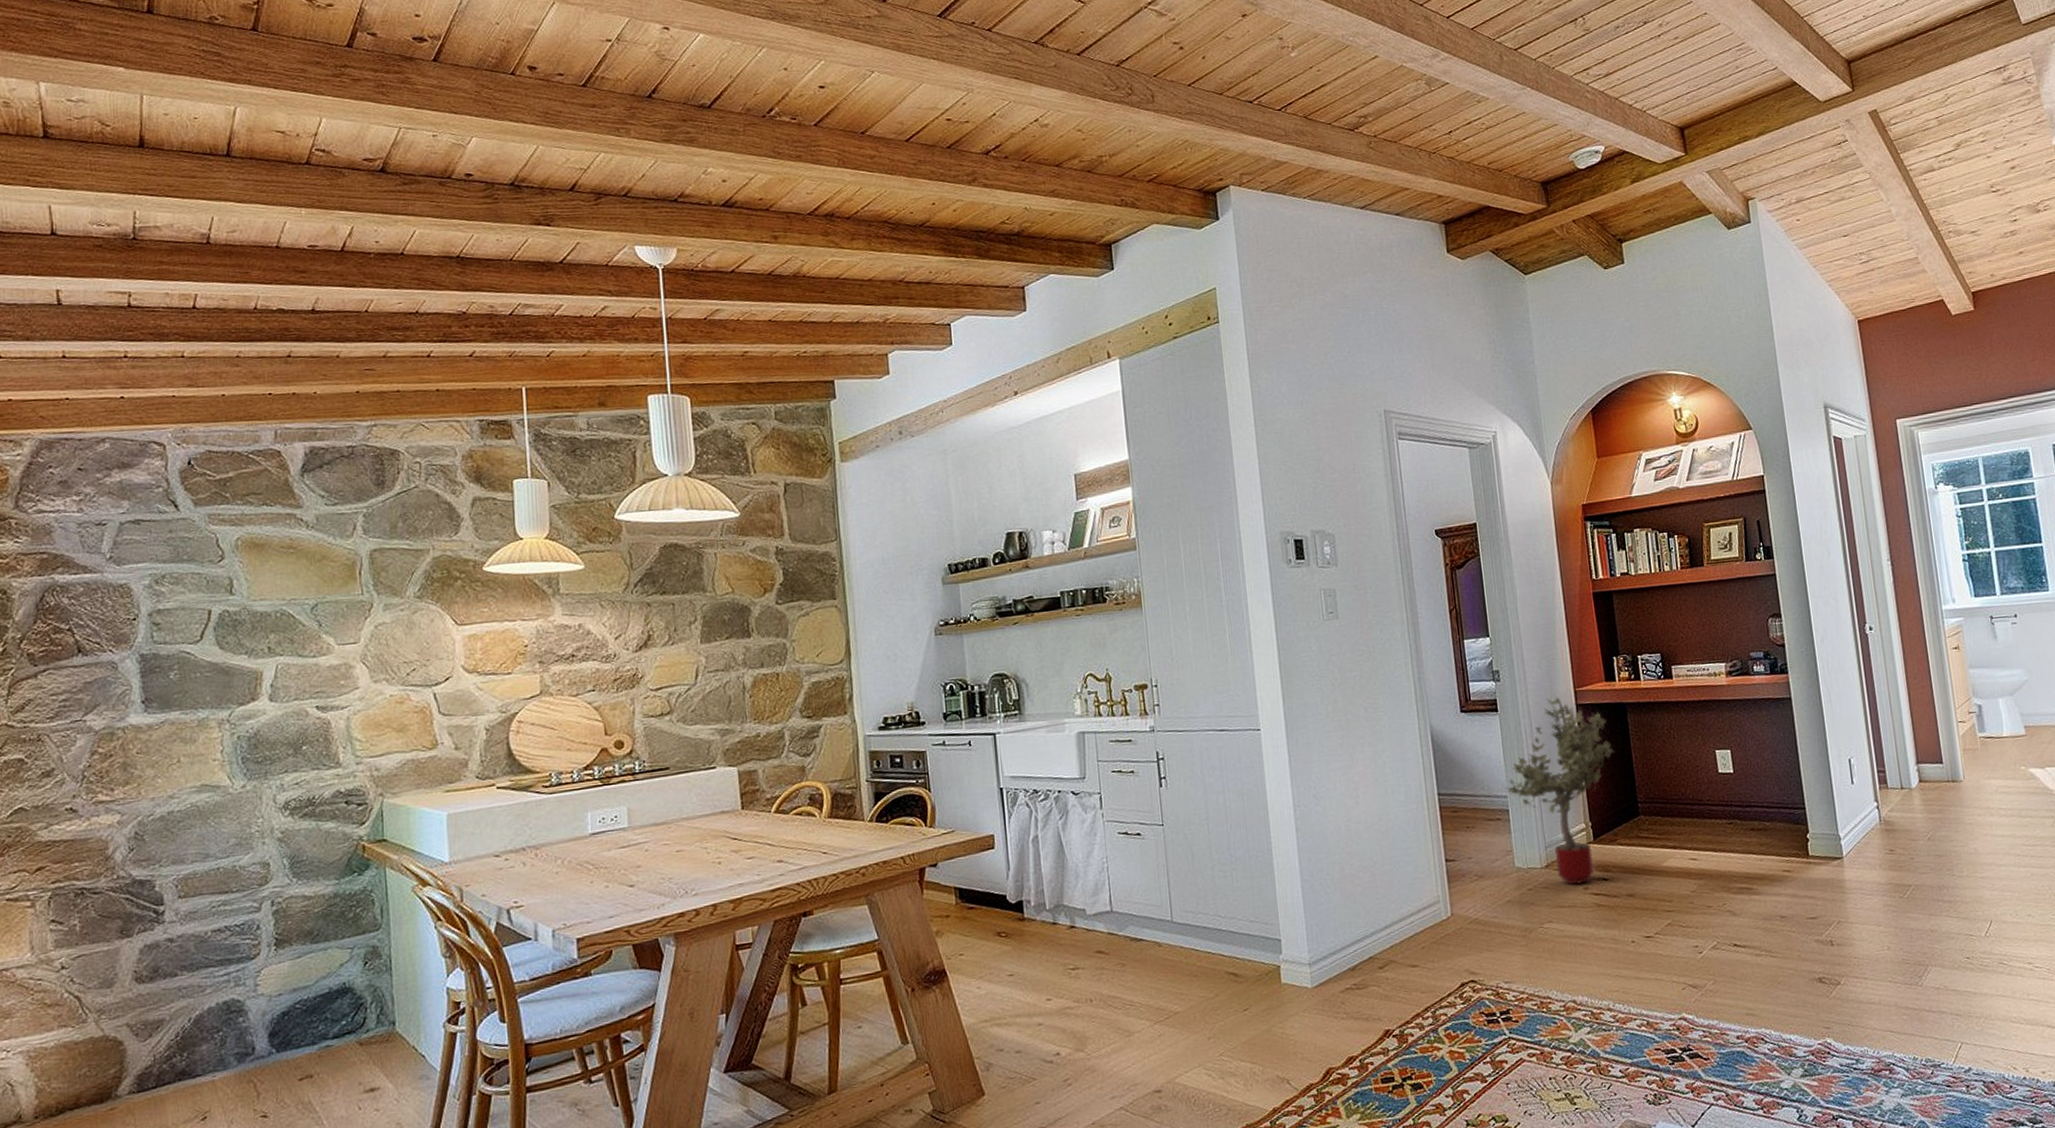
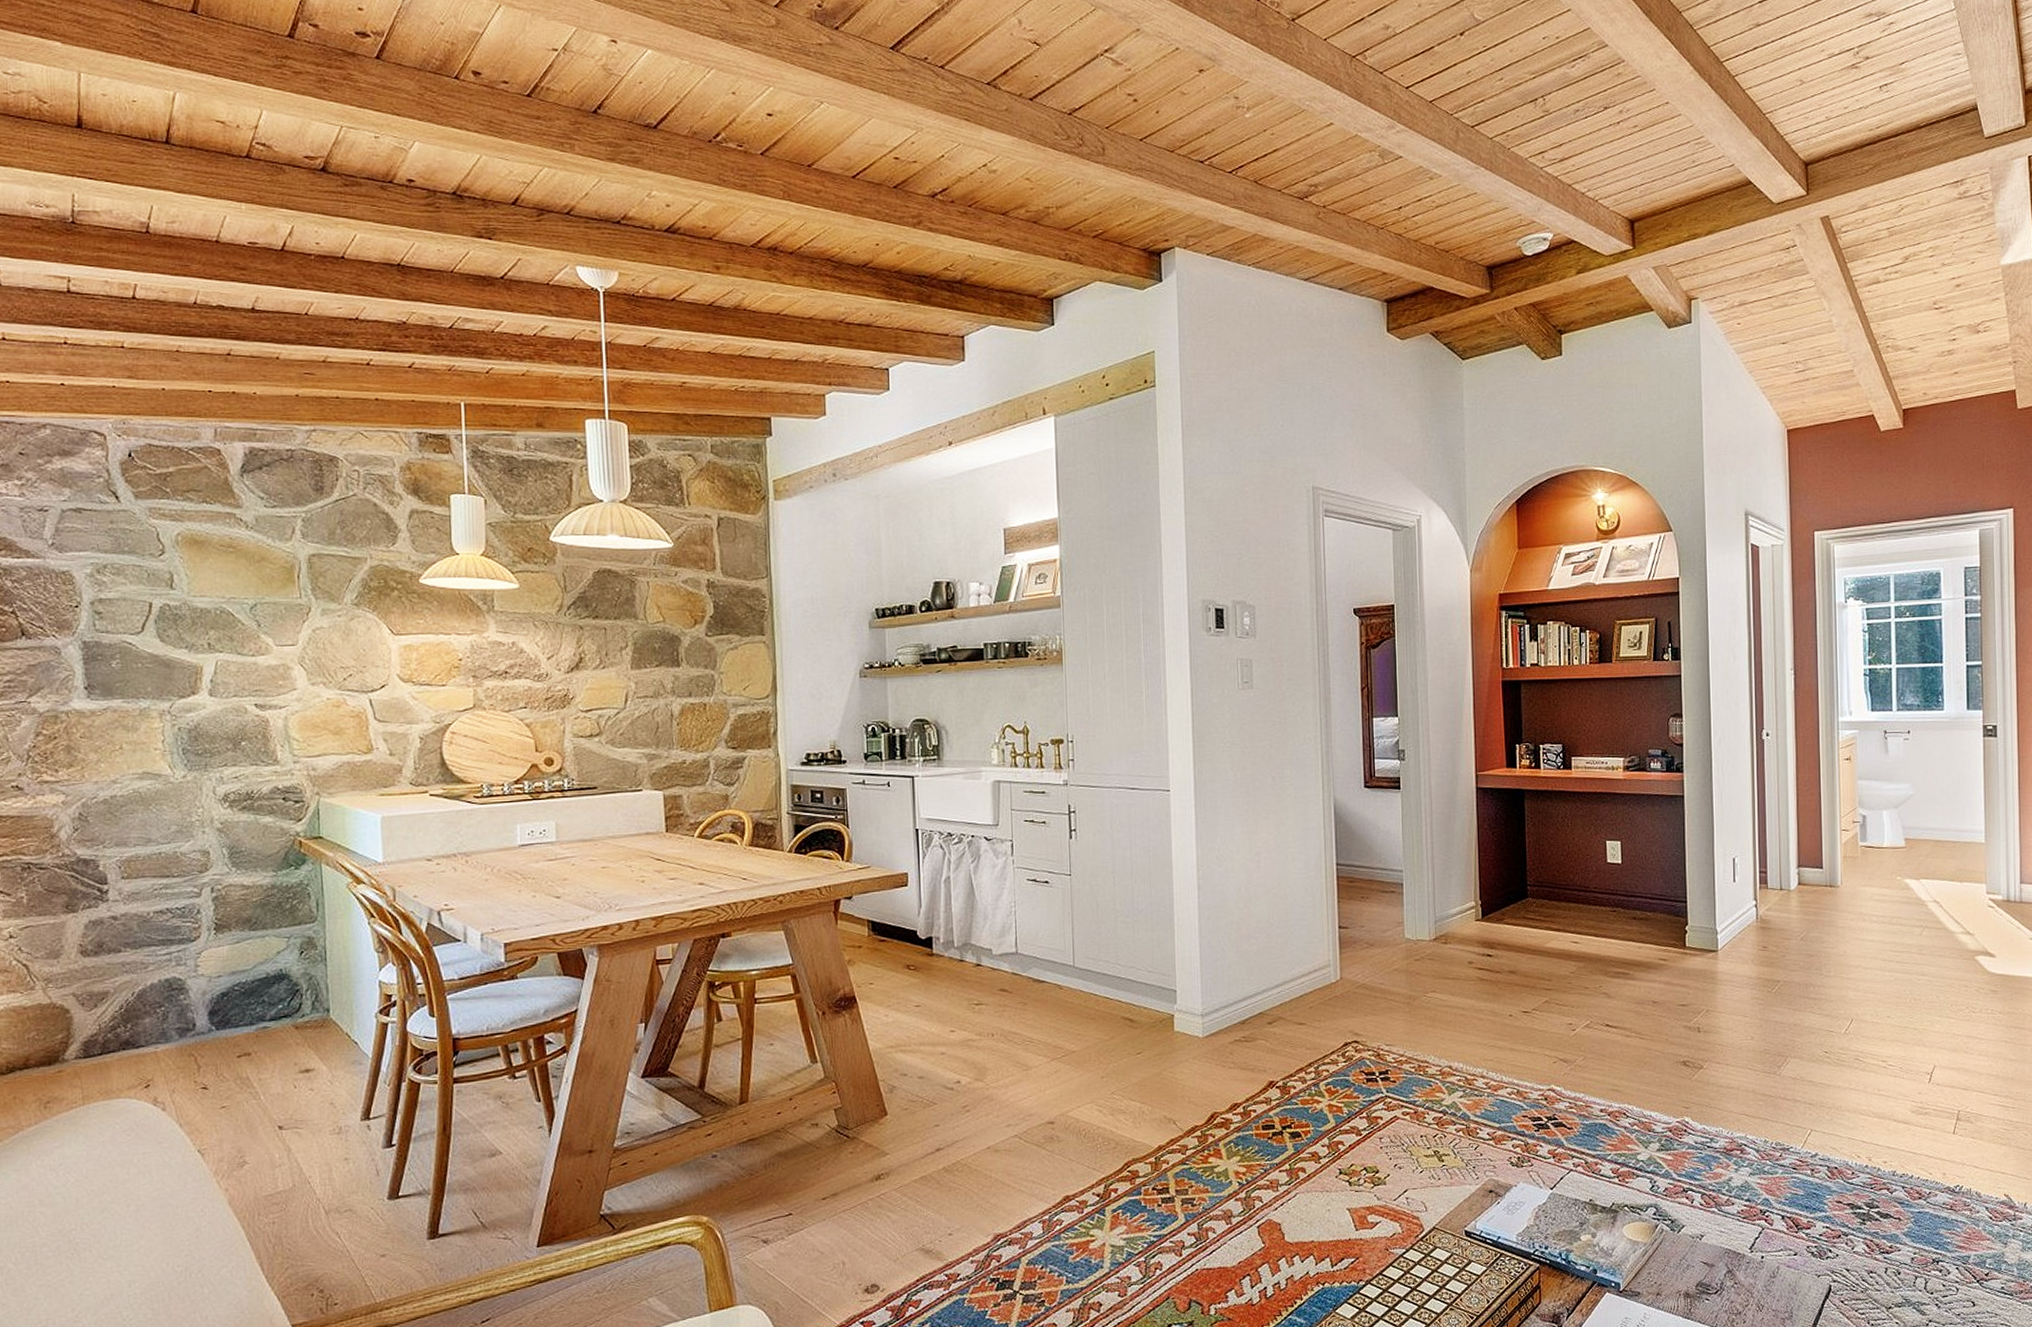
potted tree: present [1505,696,1615,885] -> none [1402,778,1510,959]

